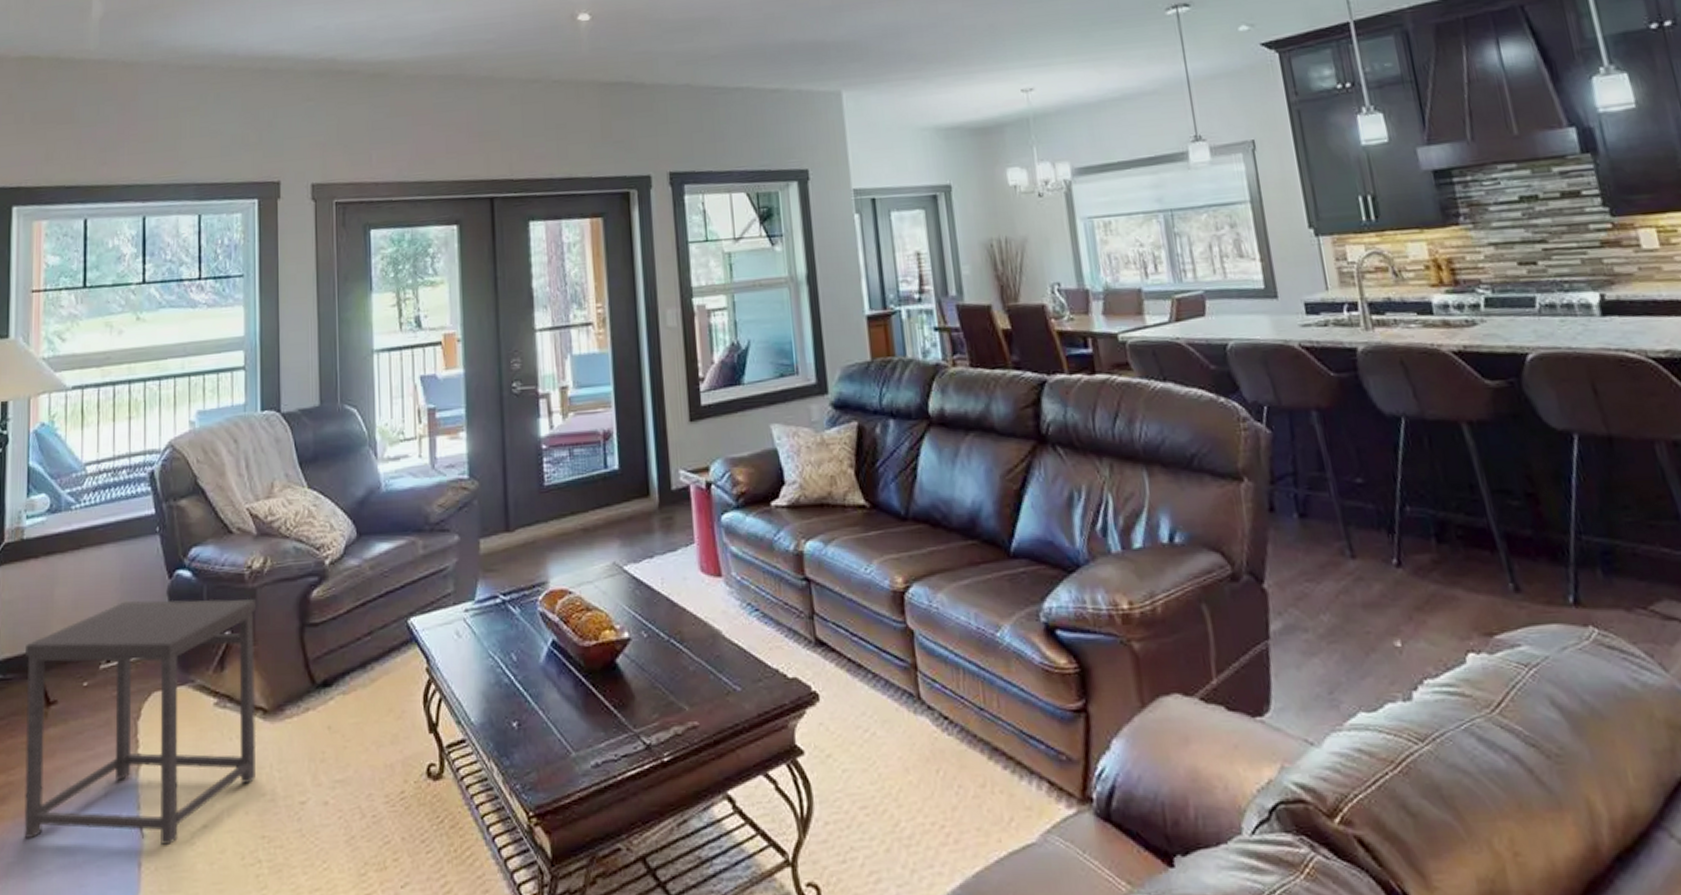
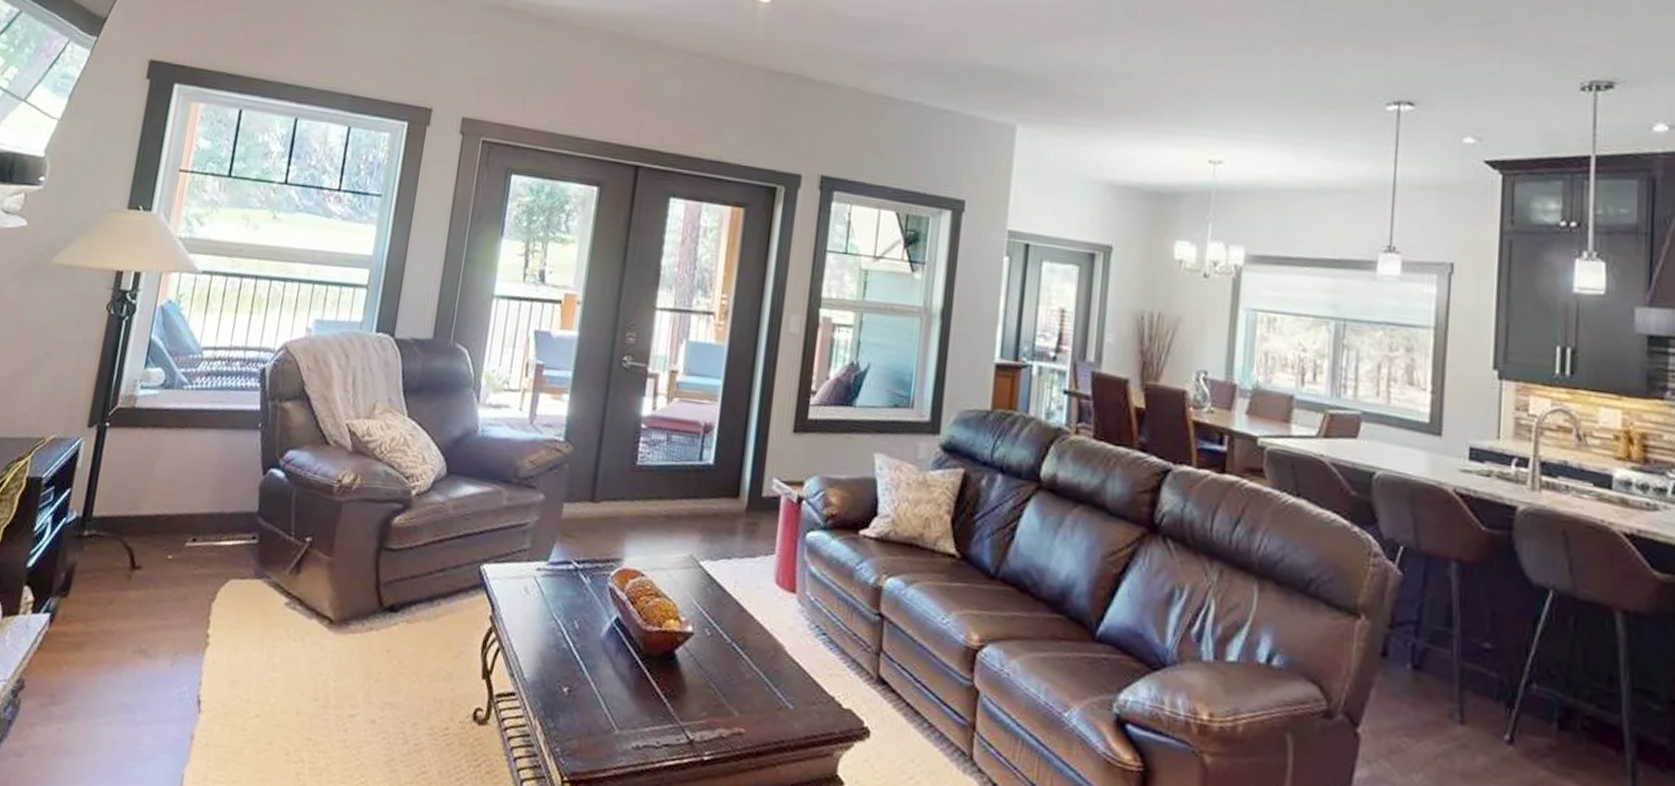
side table: present [24,598,257,845] -> none [92,487,341,725]

